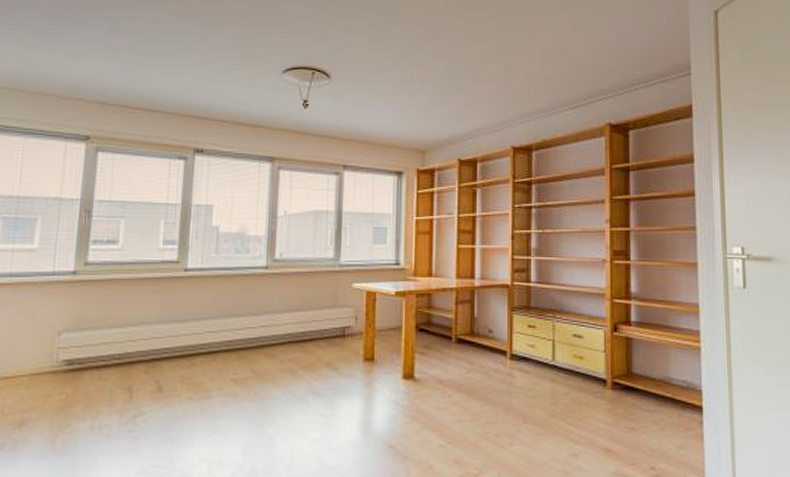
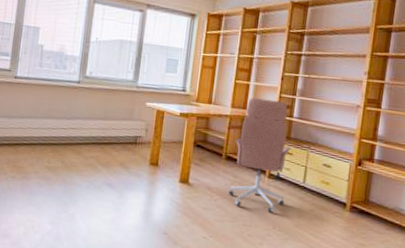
office chair: none [464,264,533,403] -> present [228,98,291,213]

